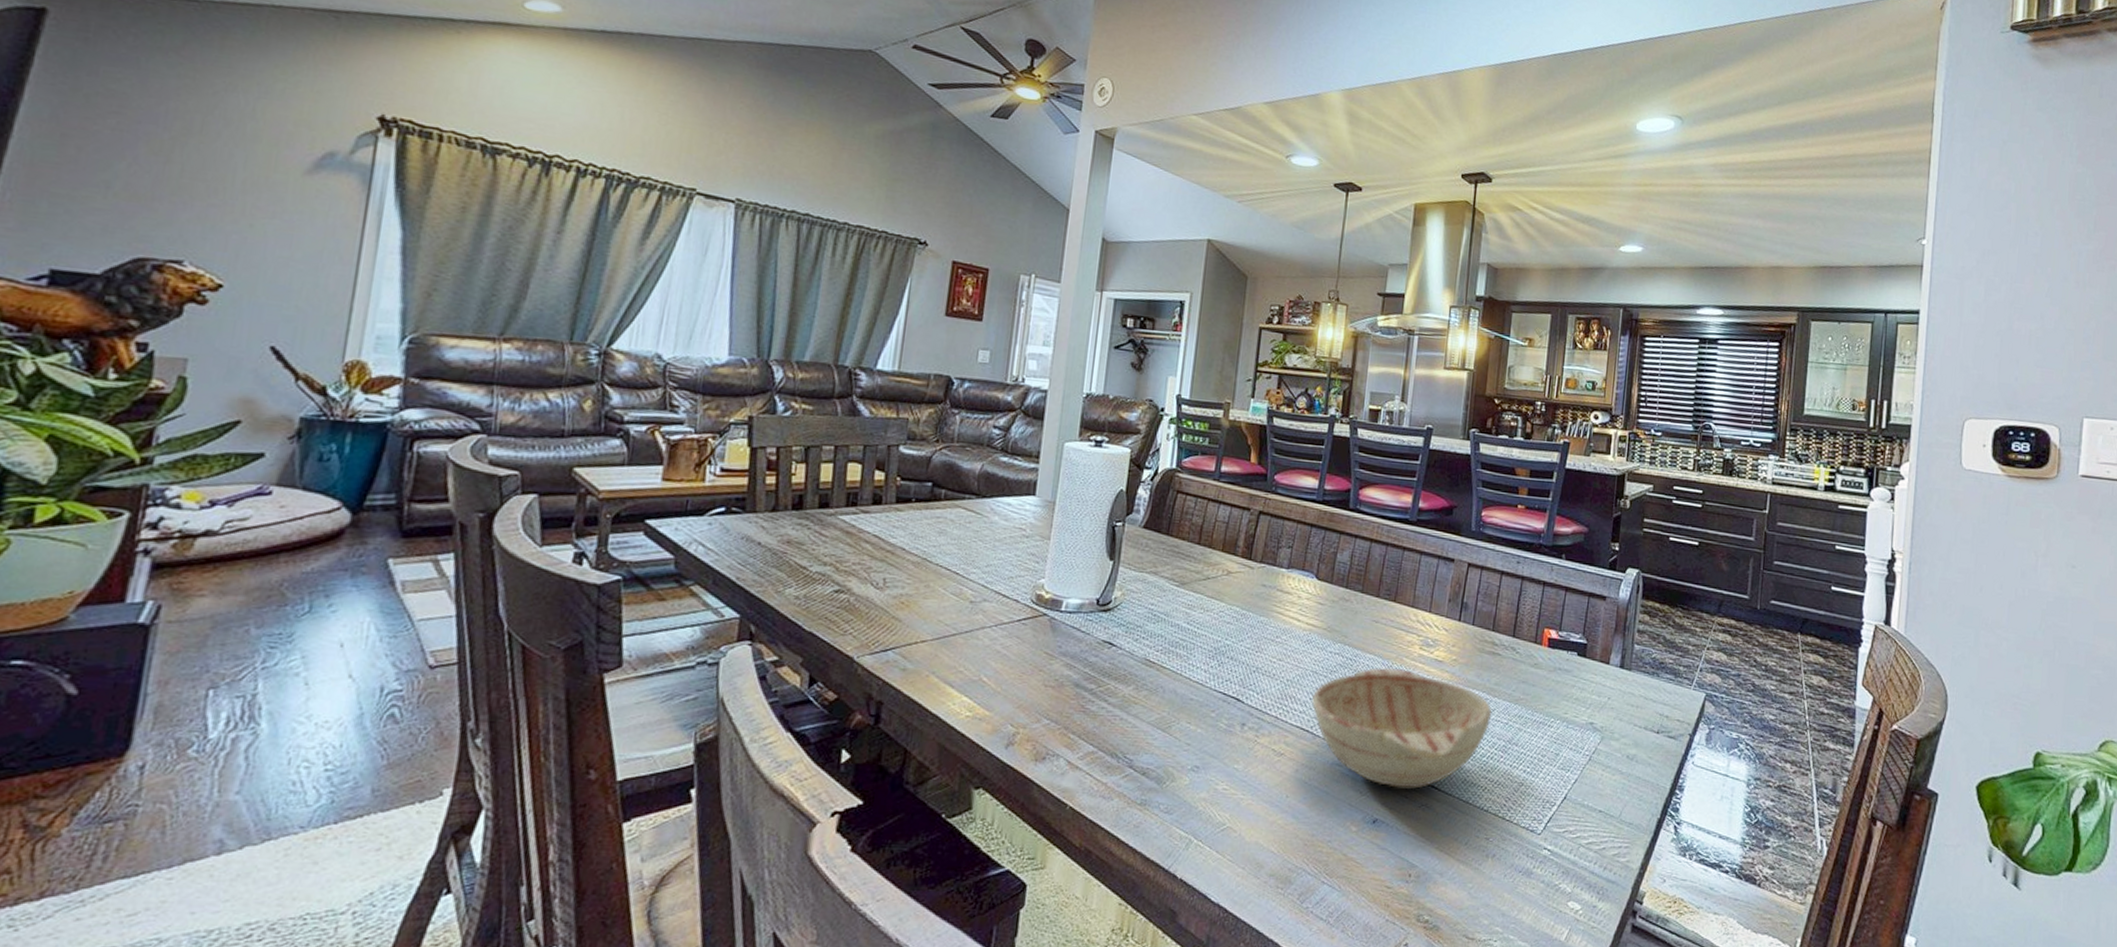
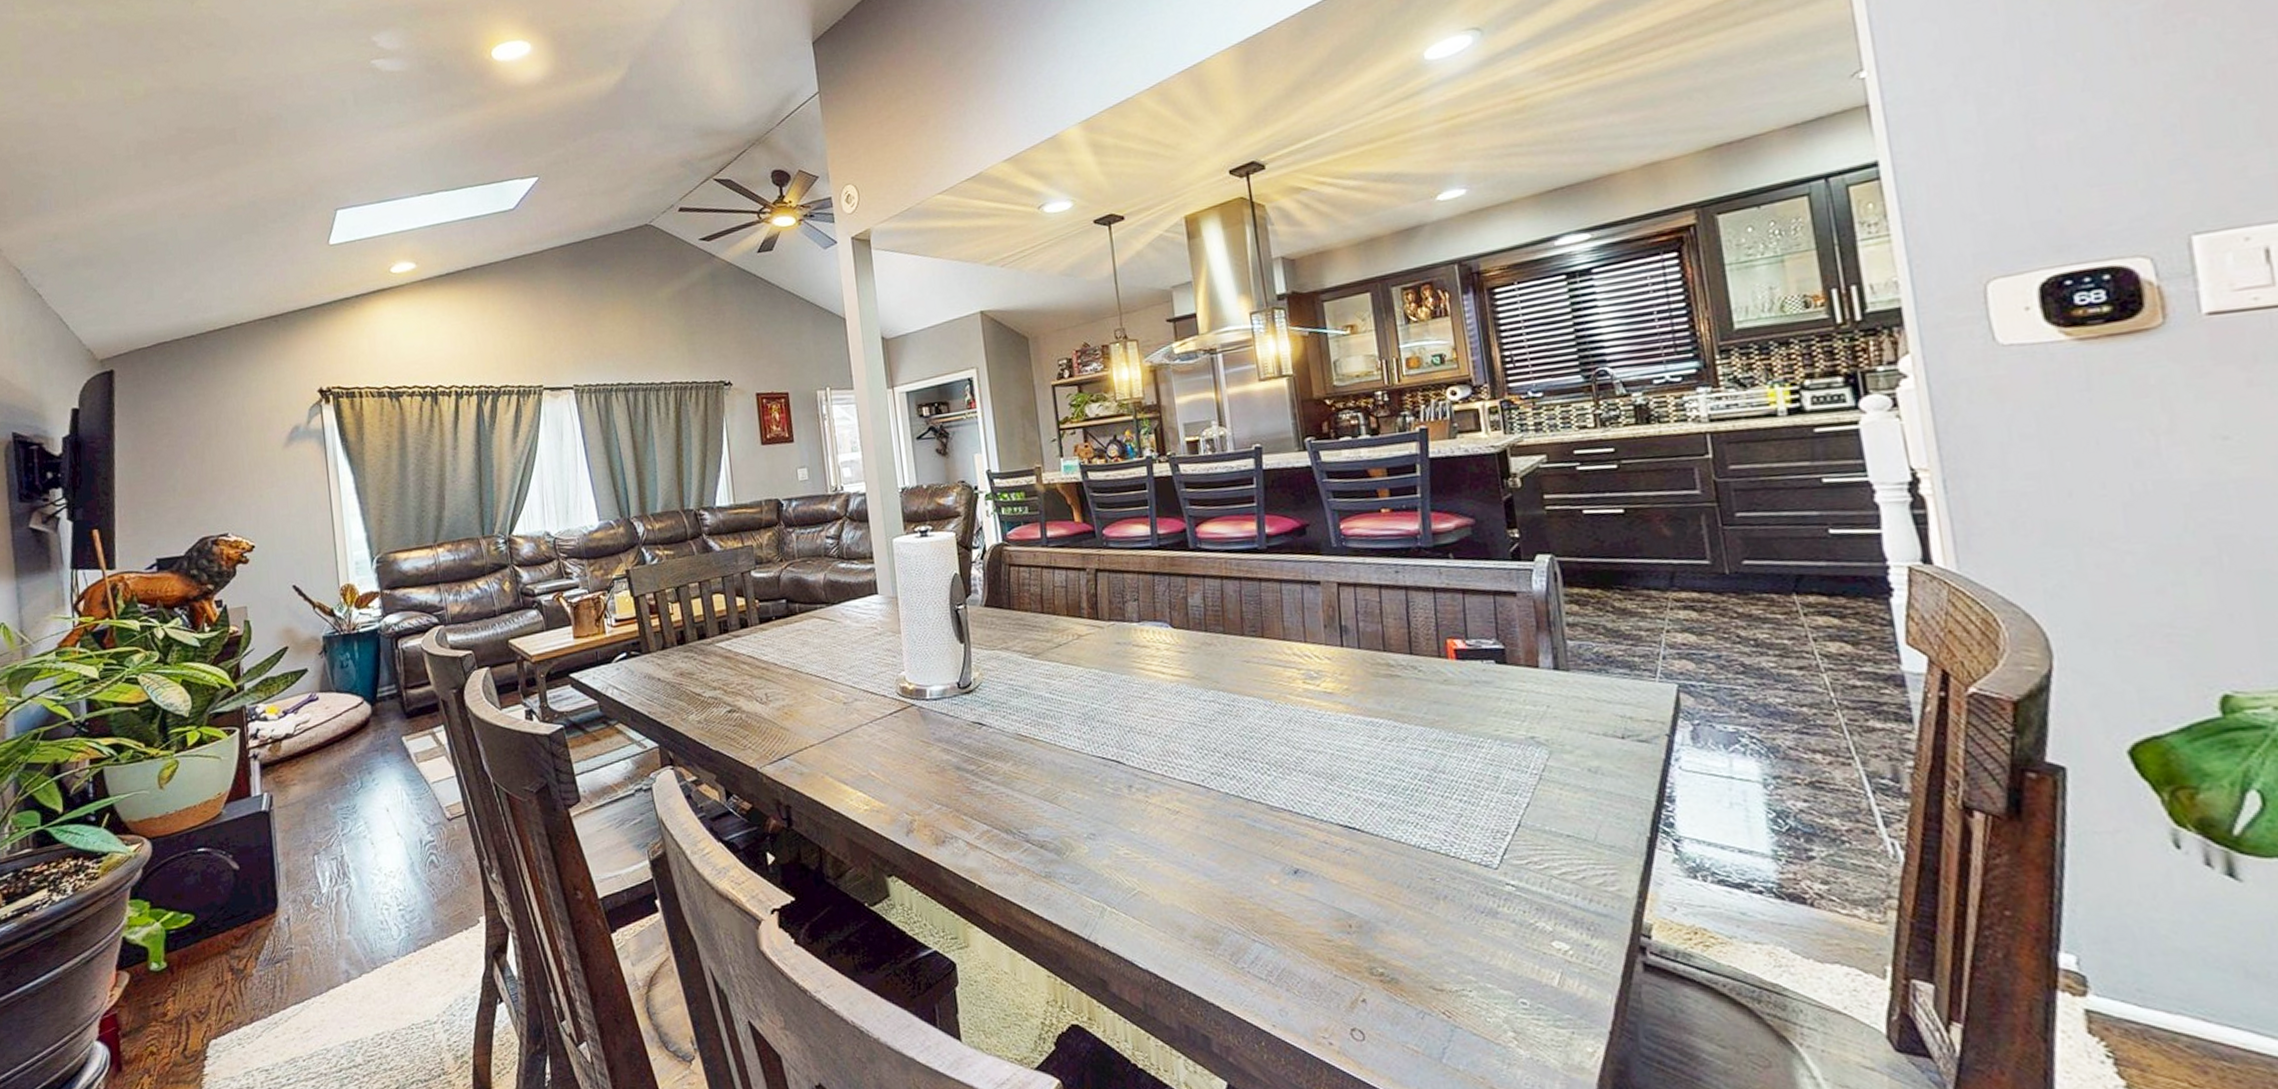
decorative bowl: present [1311,667,1492,789] -> none [1195,707,1406,834]

